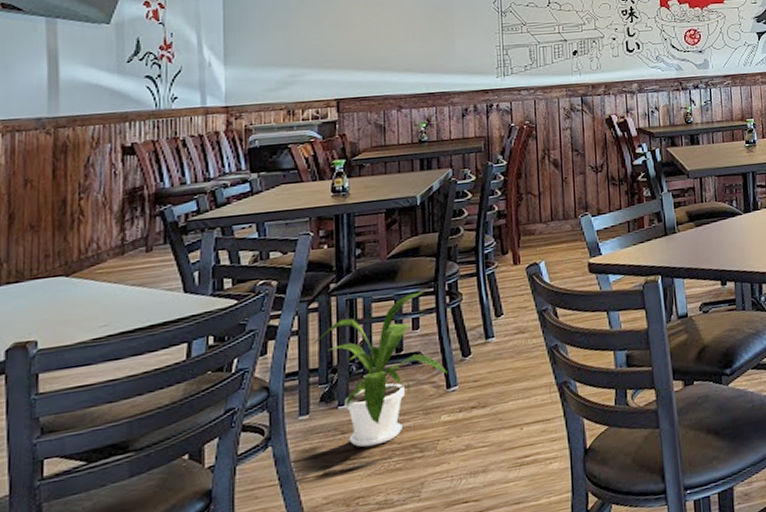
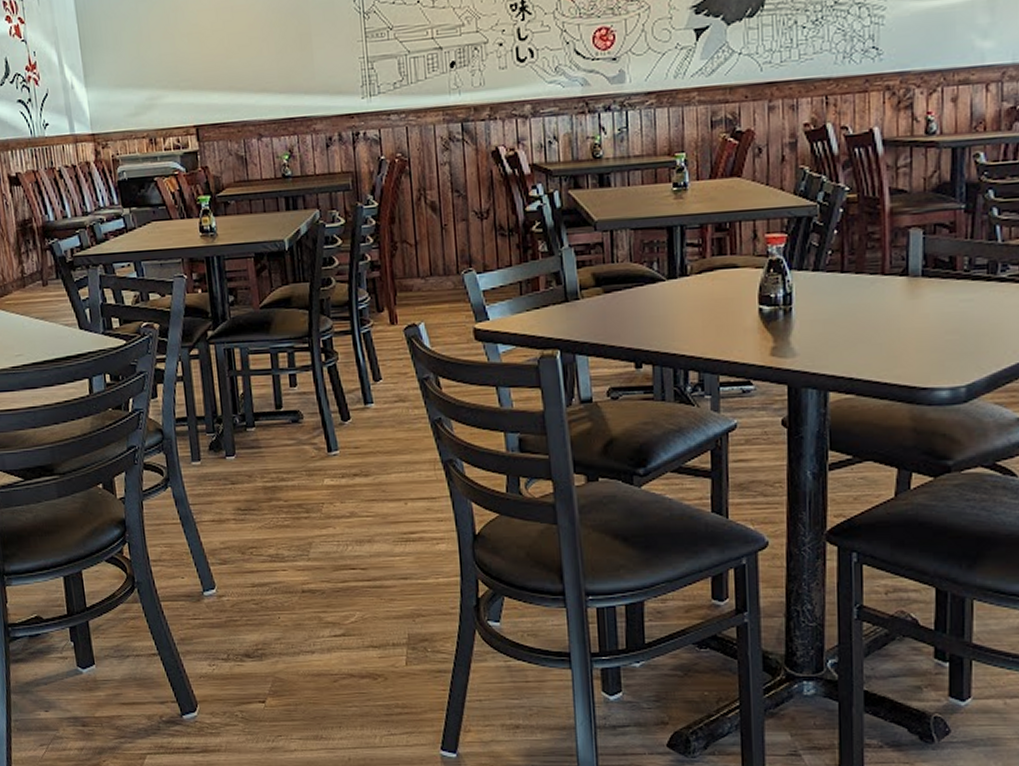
house plant: present [314,290,449,448] -> none [198,346,329,500]

